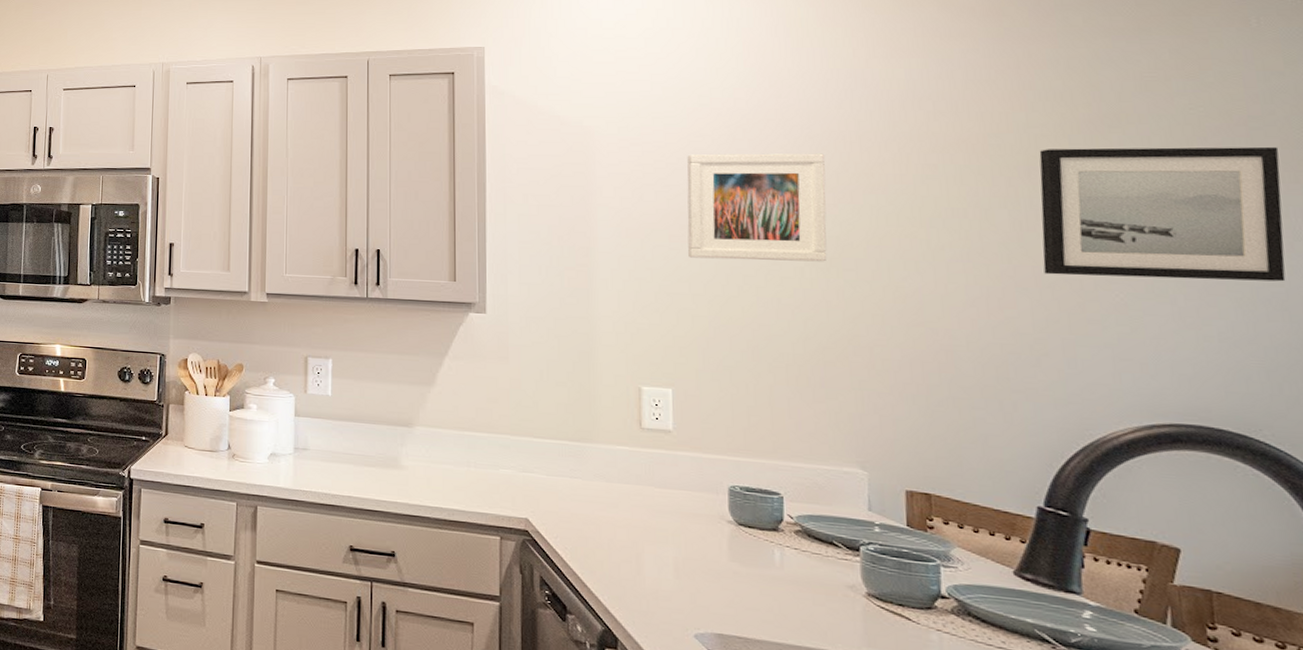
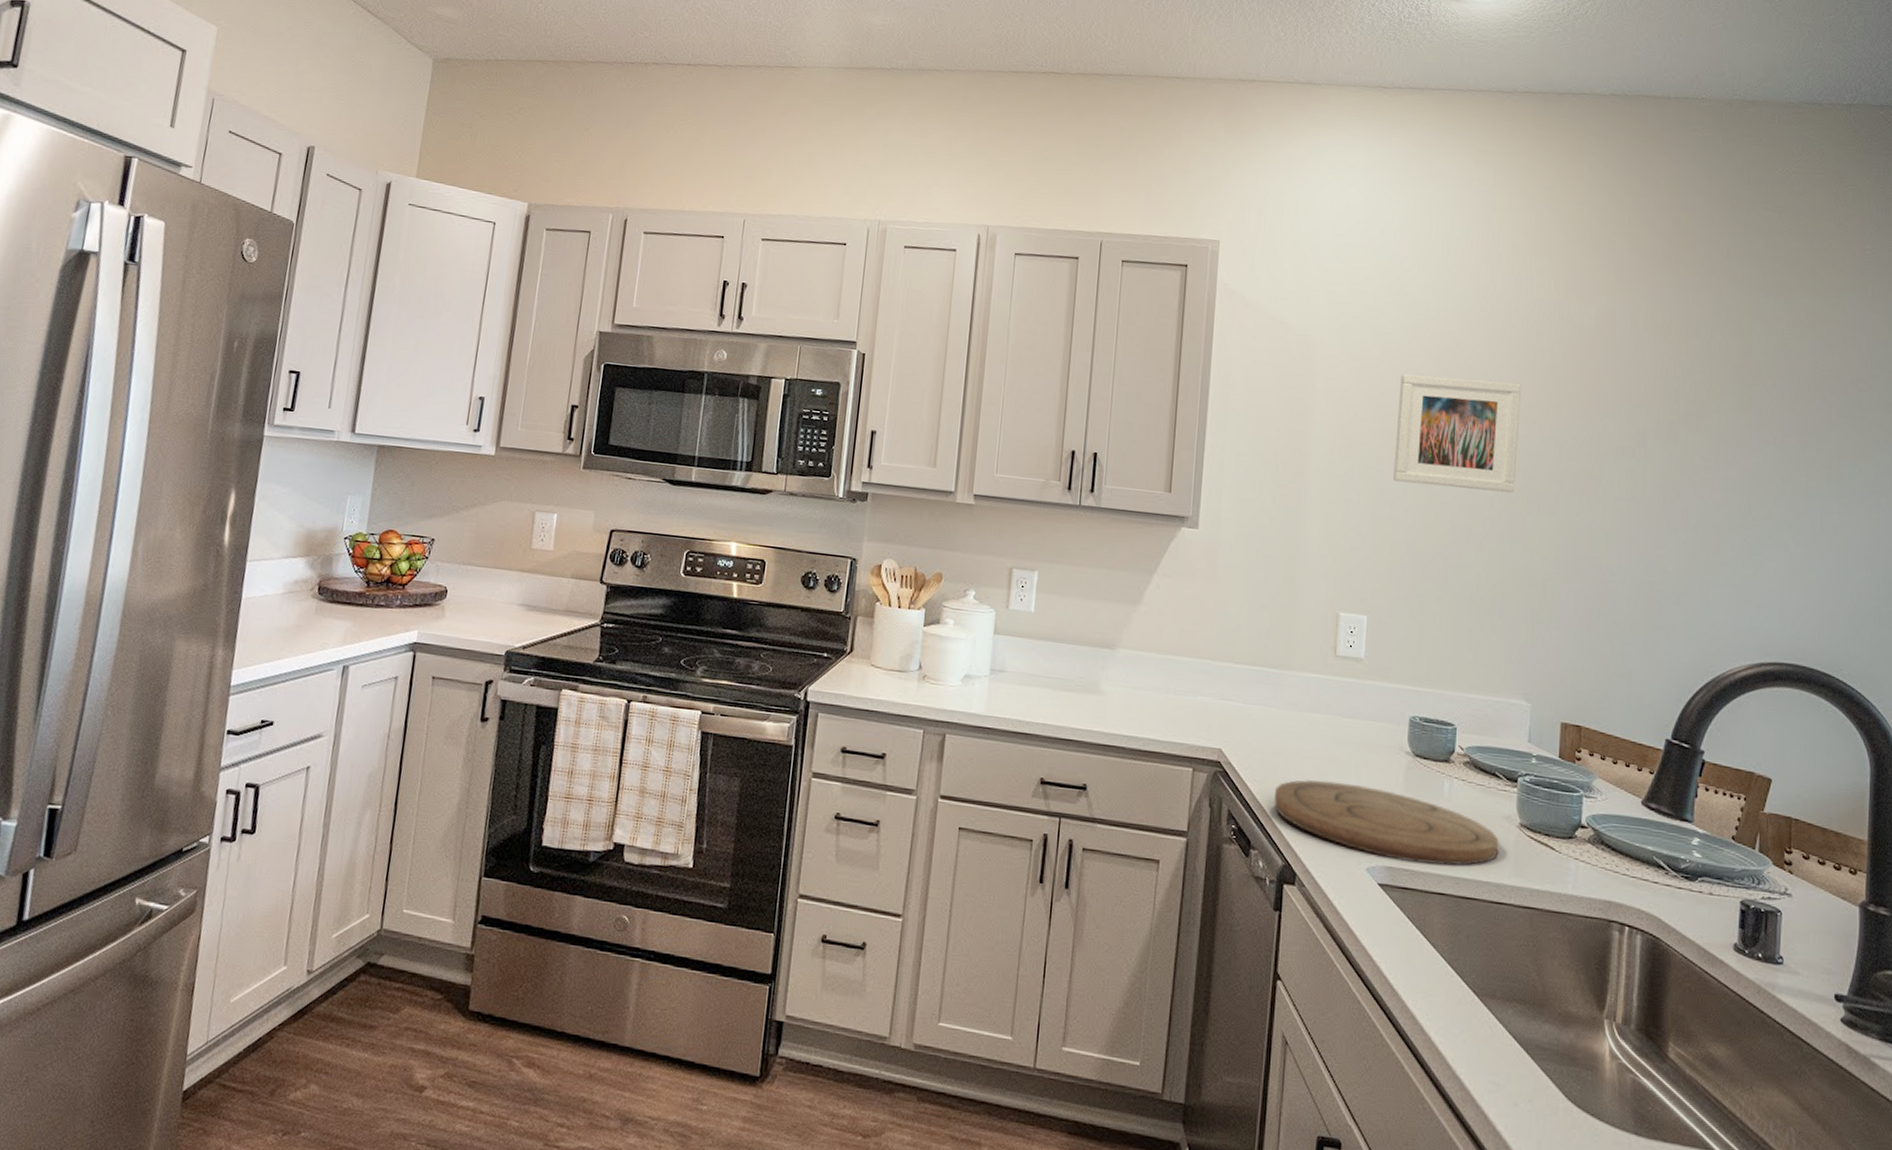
cutting board: none [587,547,844,635] -> present [1273,779,1498,866]
wall art: present [1039,146,1286,282] -> none [1691,395,1877,534]

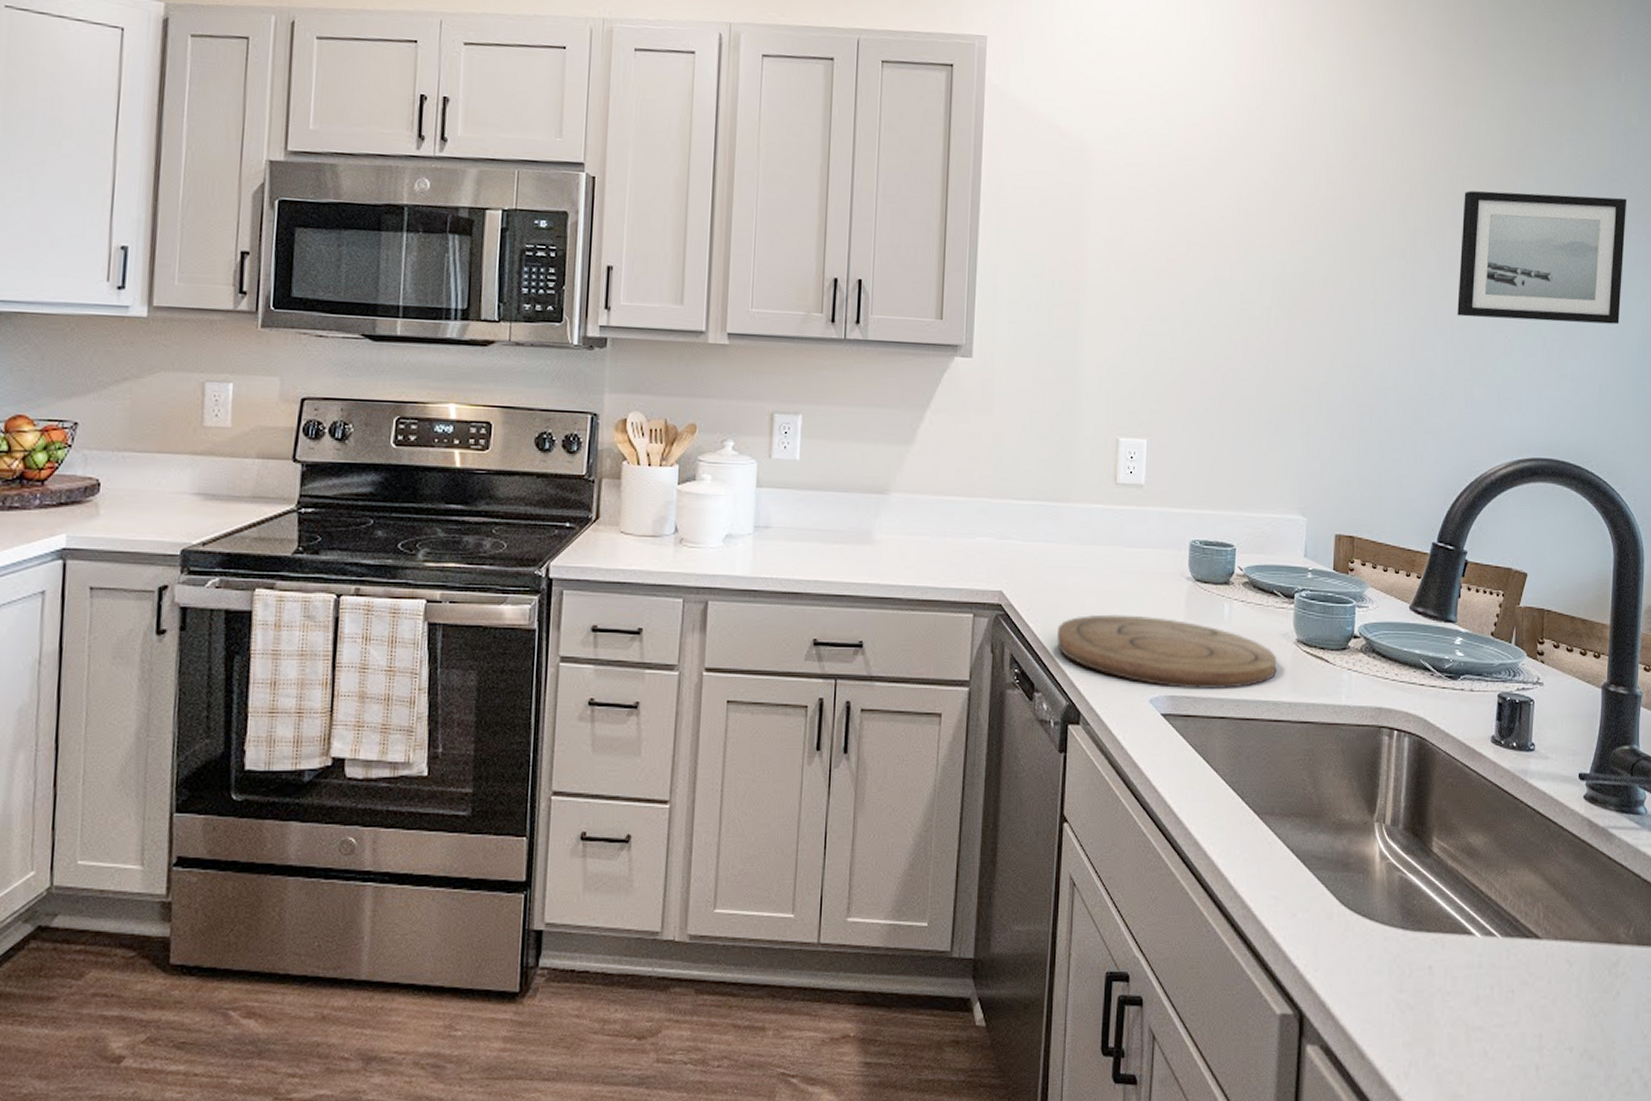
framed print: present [1394,374,1522,493] -> none [1171,179,1298,301]
wall art: none [1691,395,1877,534] -> present [1457,191,1627,325]

